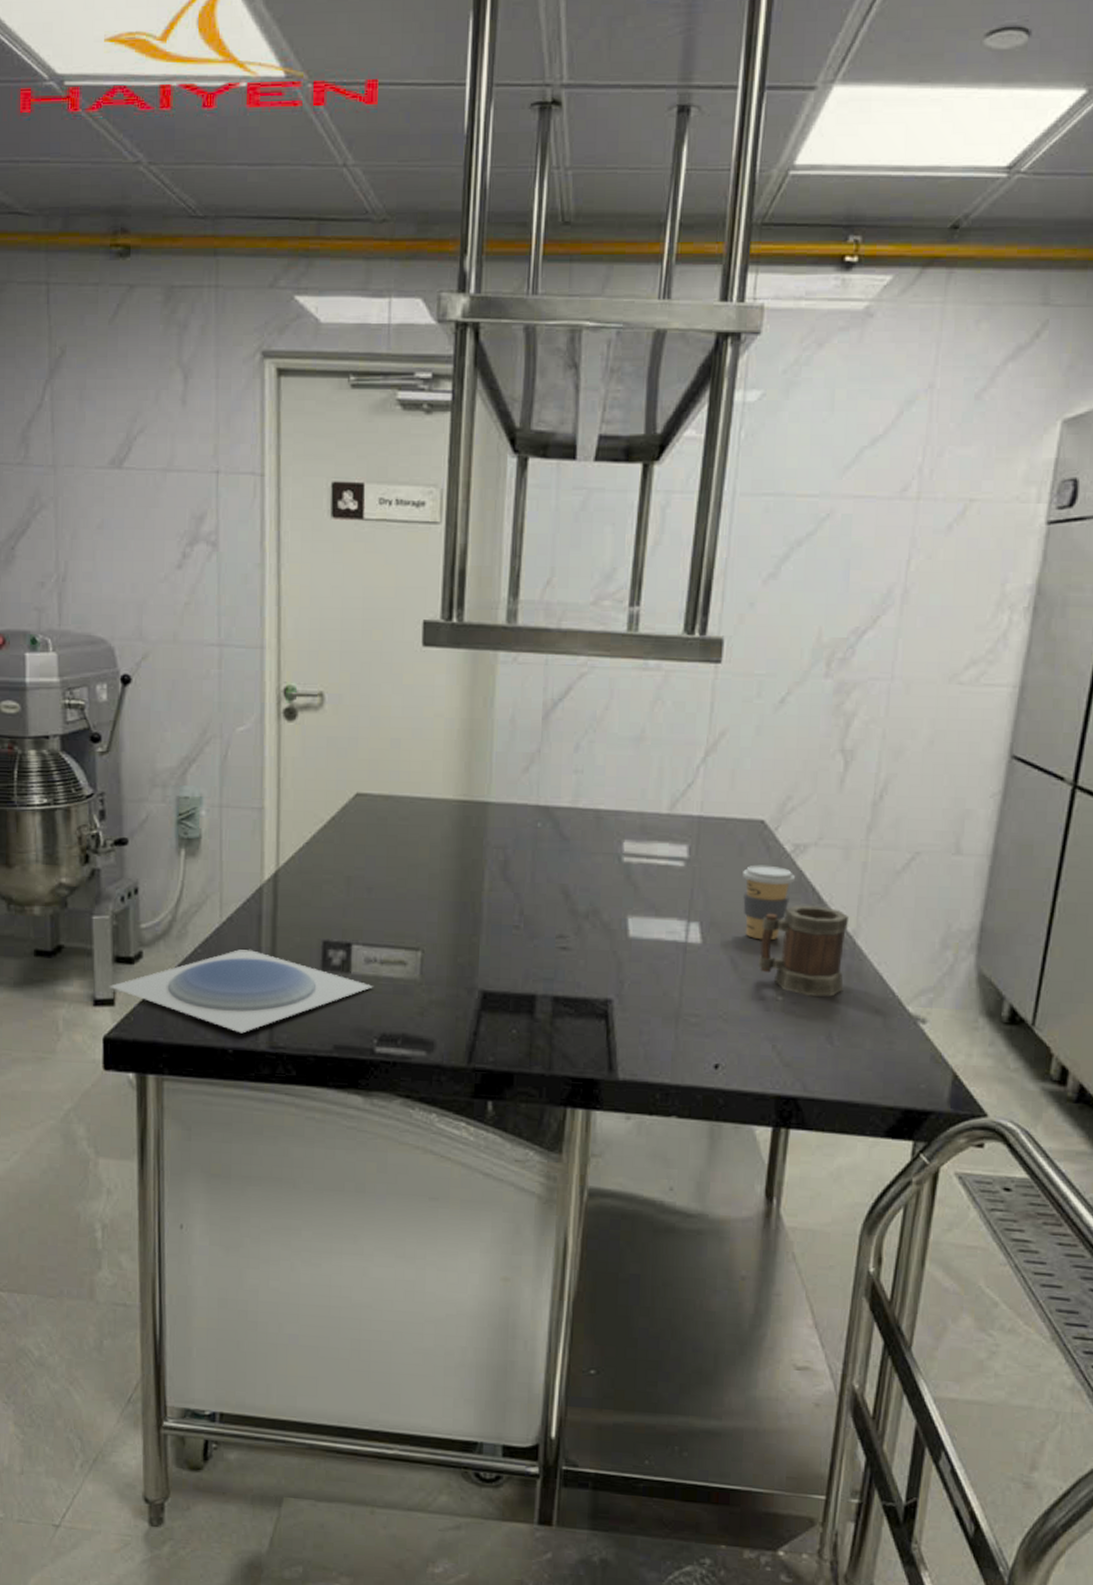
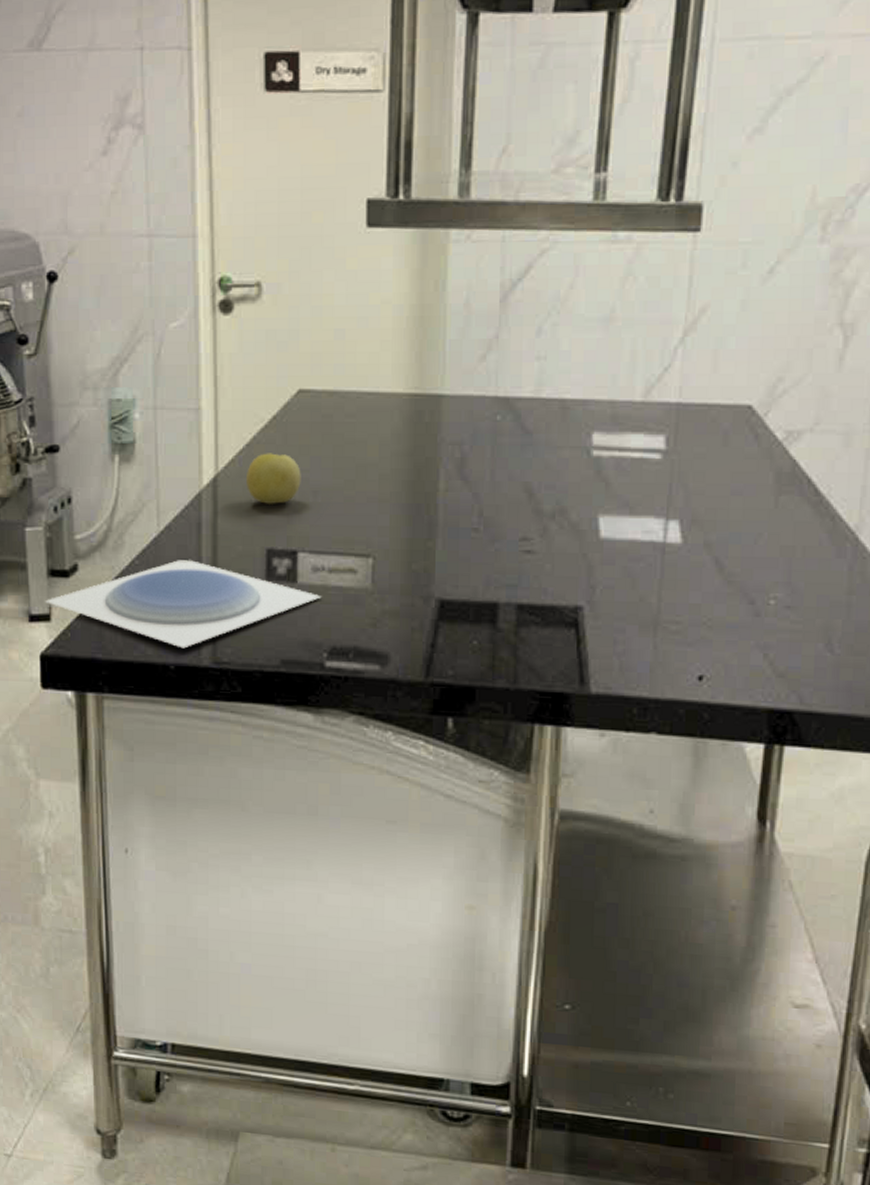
apple: none [305,851,357,899] -> present [247,453,301,504]
coffee cup: present [743,865,796,940] -> none [728,455,789,538]
mug: present [757,905,848,997] -> none [745,498,850,599]

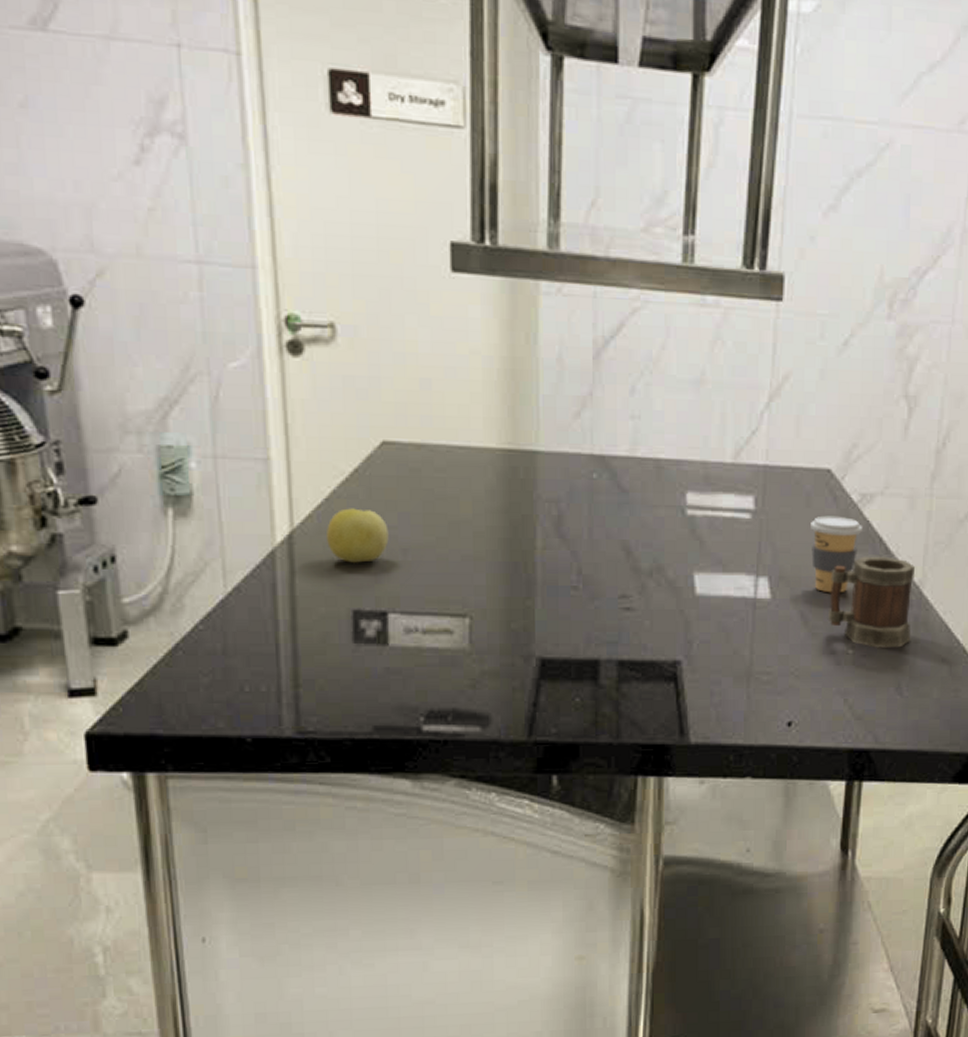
bowl: present [44,560,321,649] -> none [86,624,416,719]
coffee cup: none [728,455,789,538] -> present [811,515,863,593]
mug: none [745,498,850,599] -> present [827,556,915,648]

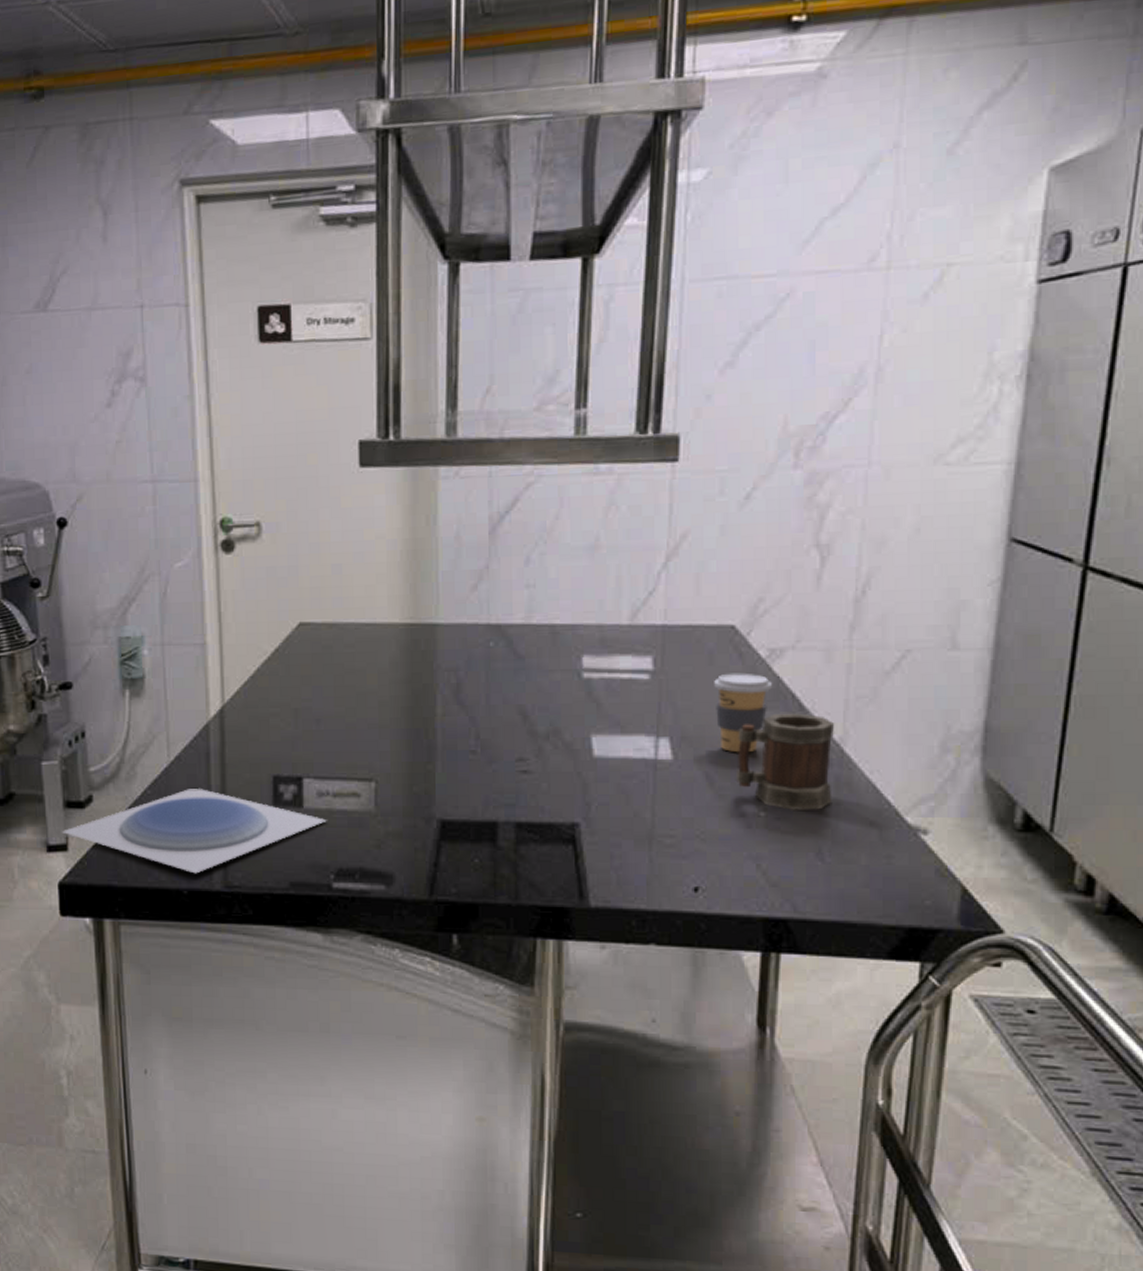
bowl: none [86,624,416,719] -> present [61,789,327,874]
apple: present [327,508,389,563] -> none [252,684,304,733]

